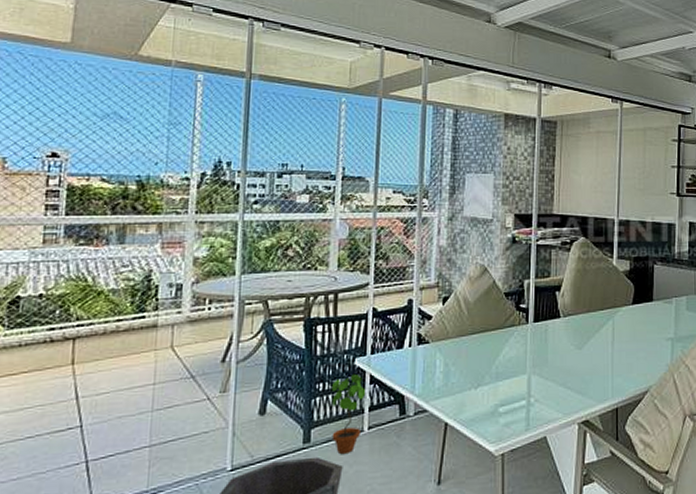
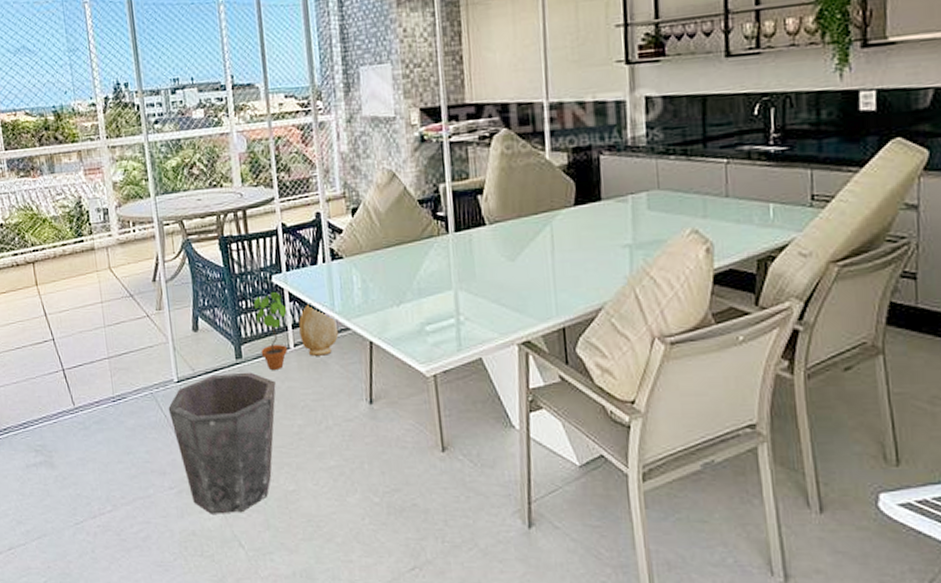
vase: none [376,385,416,438] -> present [299,302,339,356]

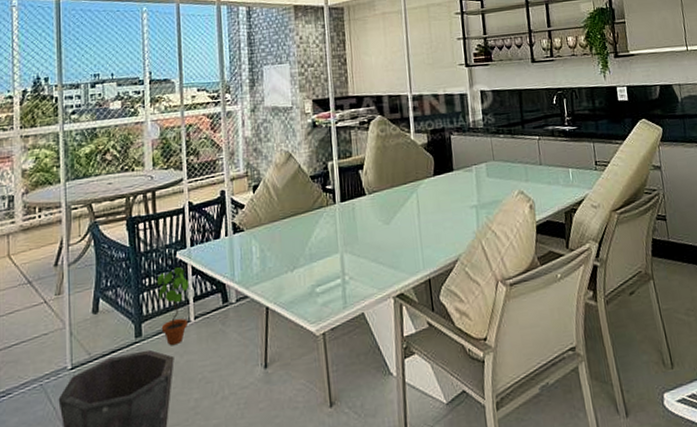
vase: present [299,302,339,356] -> none [200,275,238,327]

